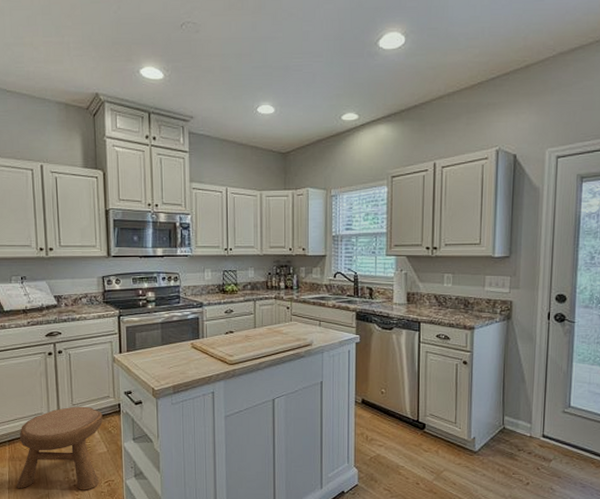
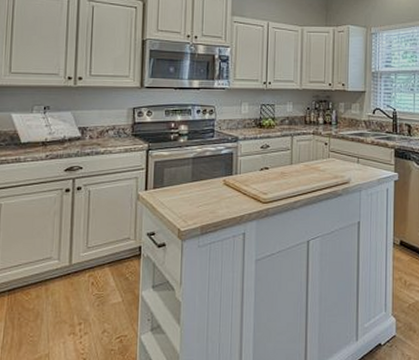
stool: present [16,406,103,490] -> none [12,249,121,348]

